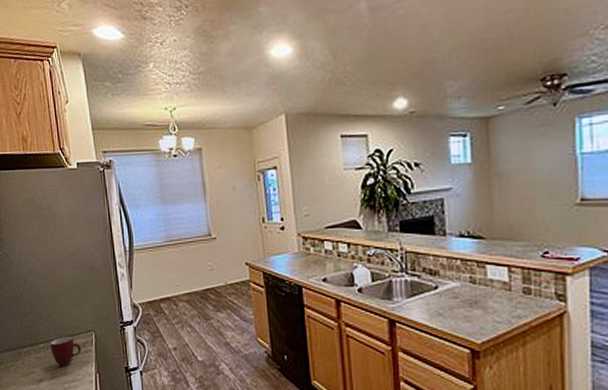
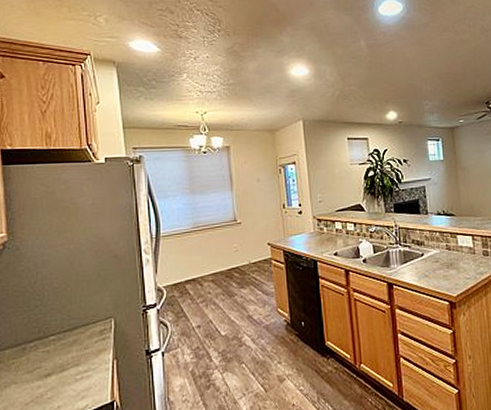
mug: present [50,336,81,366] -> none [62,325,98,357]

